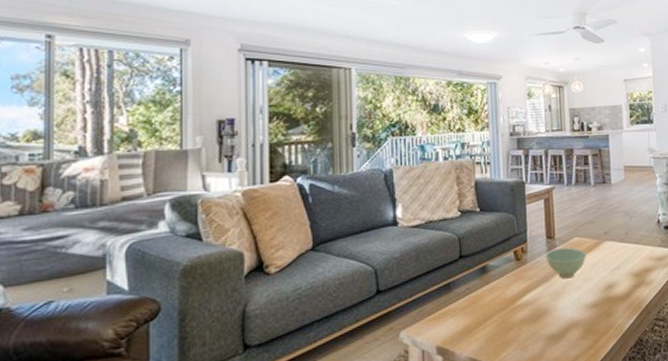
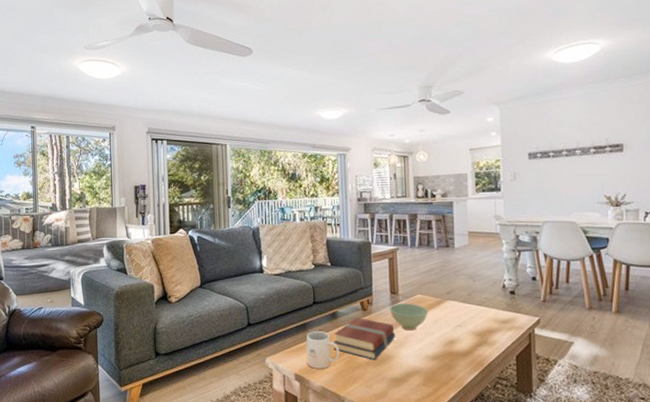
mug: none [450,290,491,337] -> present [306,331,340,369]
books: none [483,269,552,317] -> present [333,318,395,360]

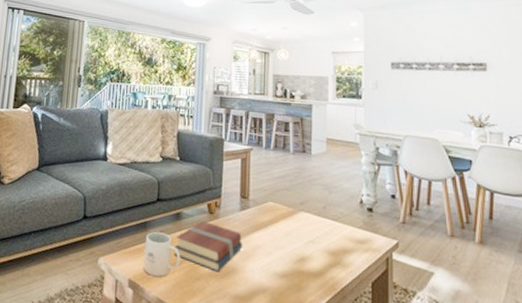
bowl: present [389,302,428,331] -> none [237,209,279,242]

